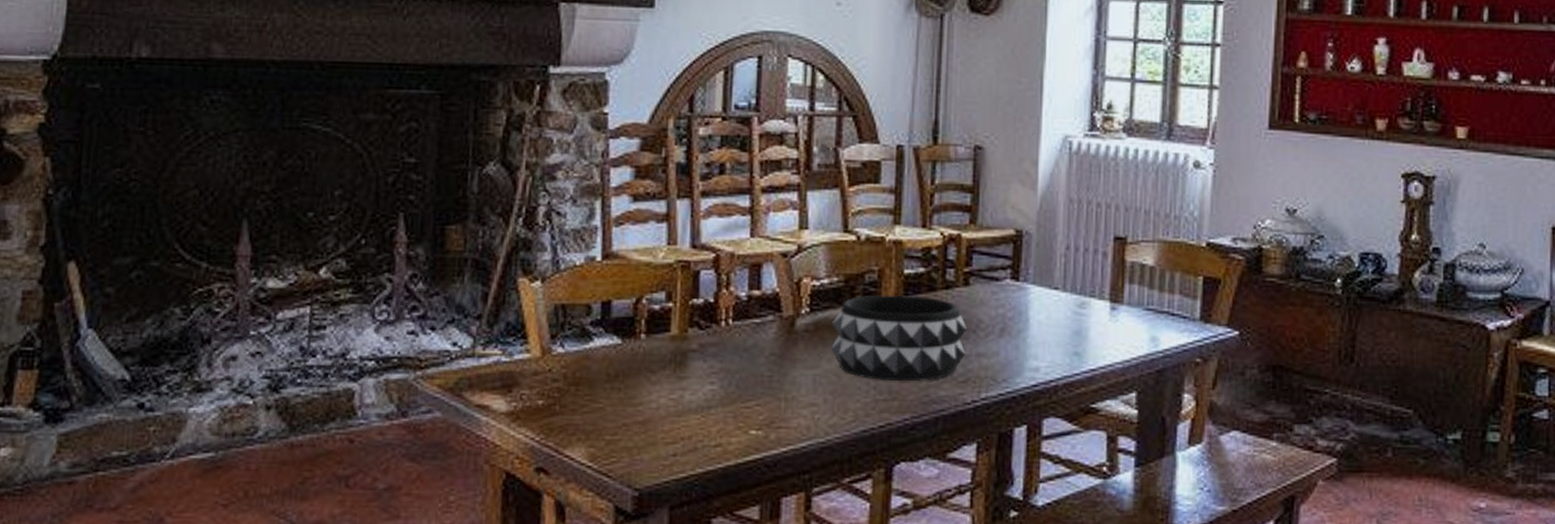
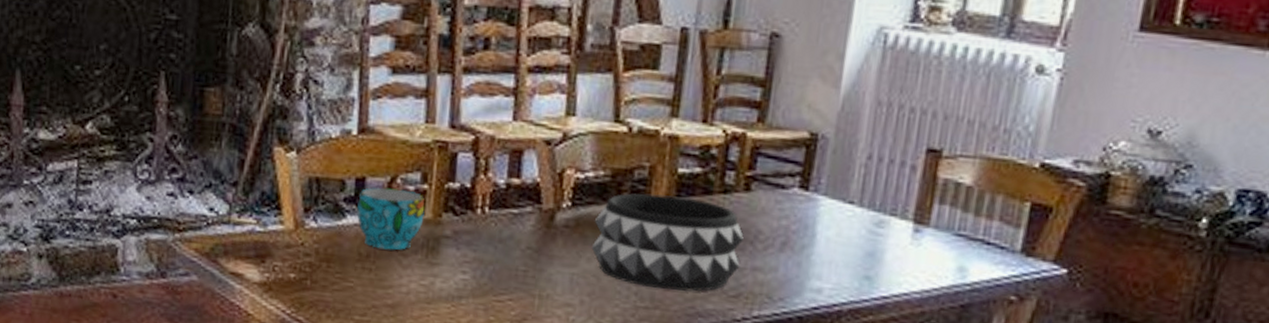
cup: none [604,309,671,368] -> present [357,187,425,250]

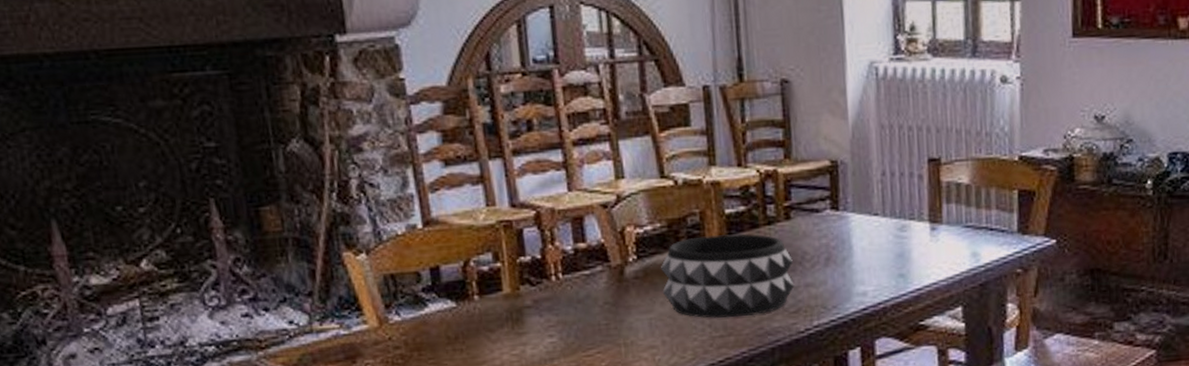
cup: present [357,187,425,250] -> none [436,271,503,329]

